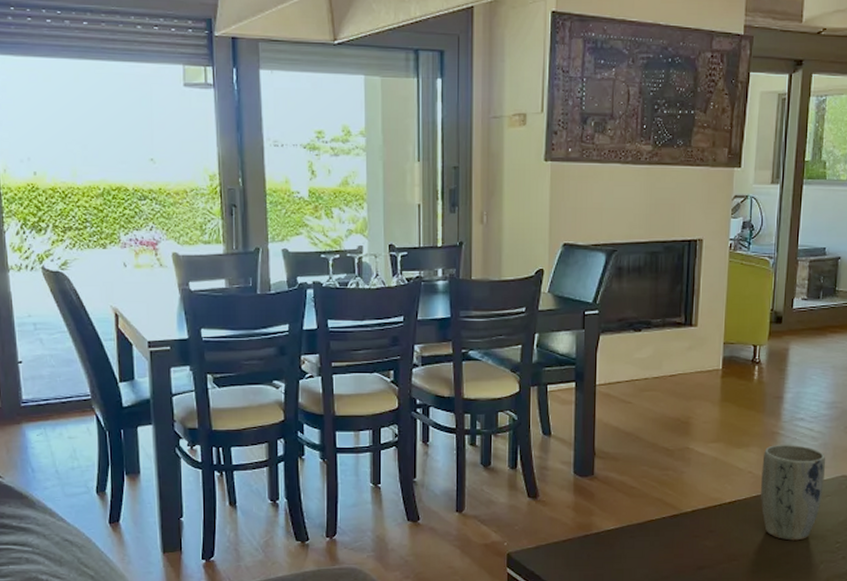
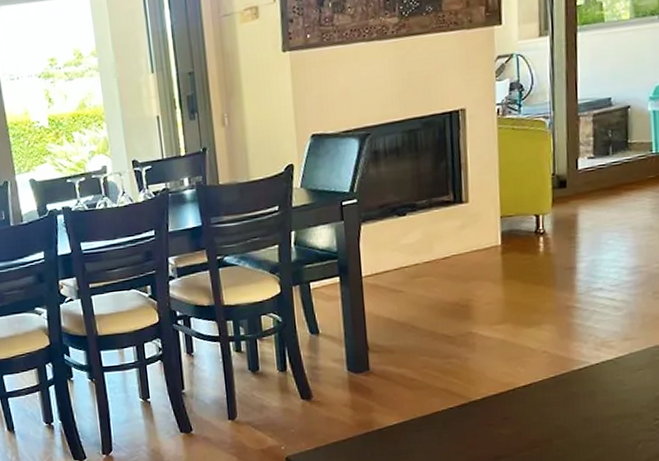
plant pot: present [761,444,826,541] -> none [558,317,634,422]

